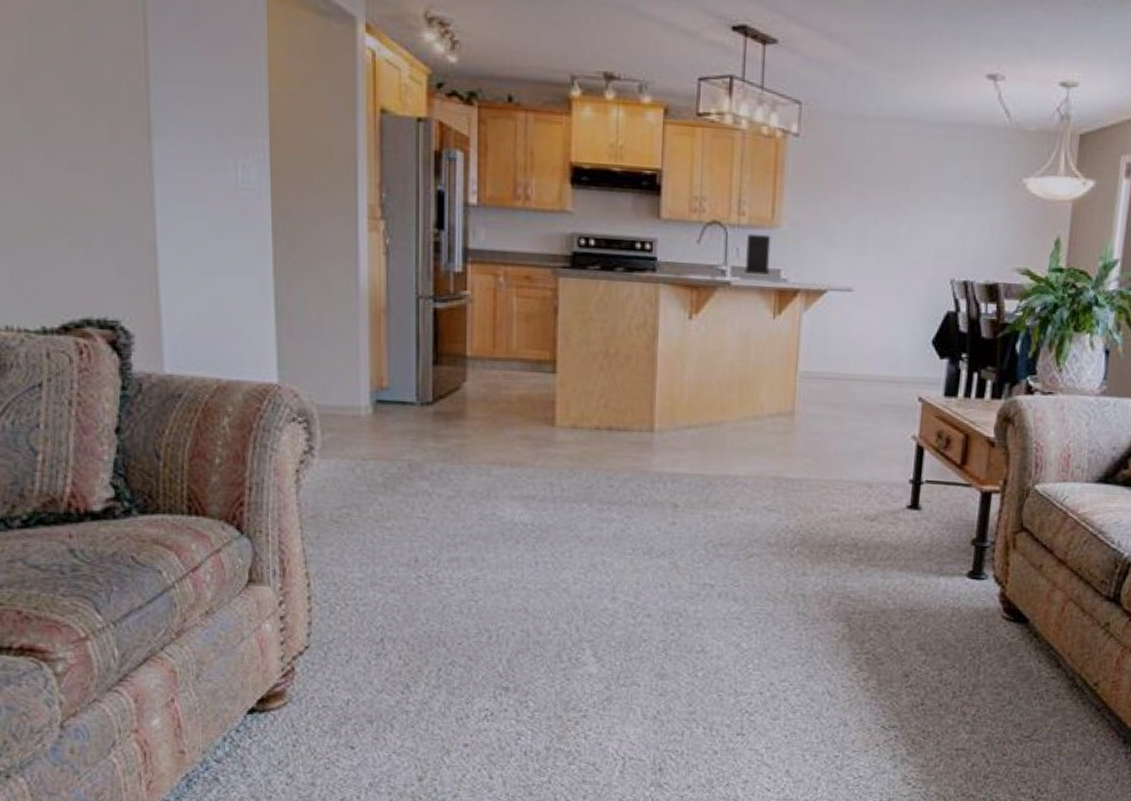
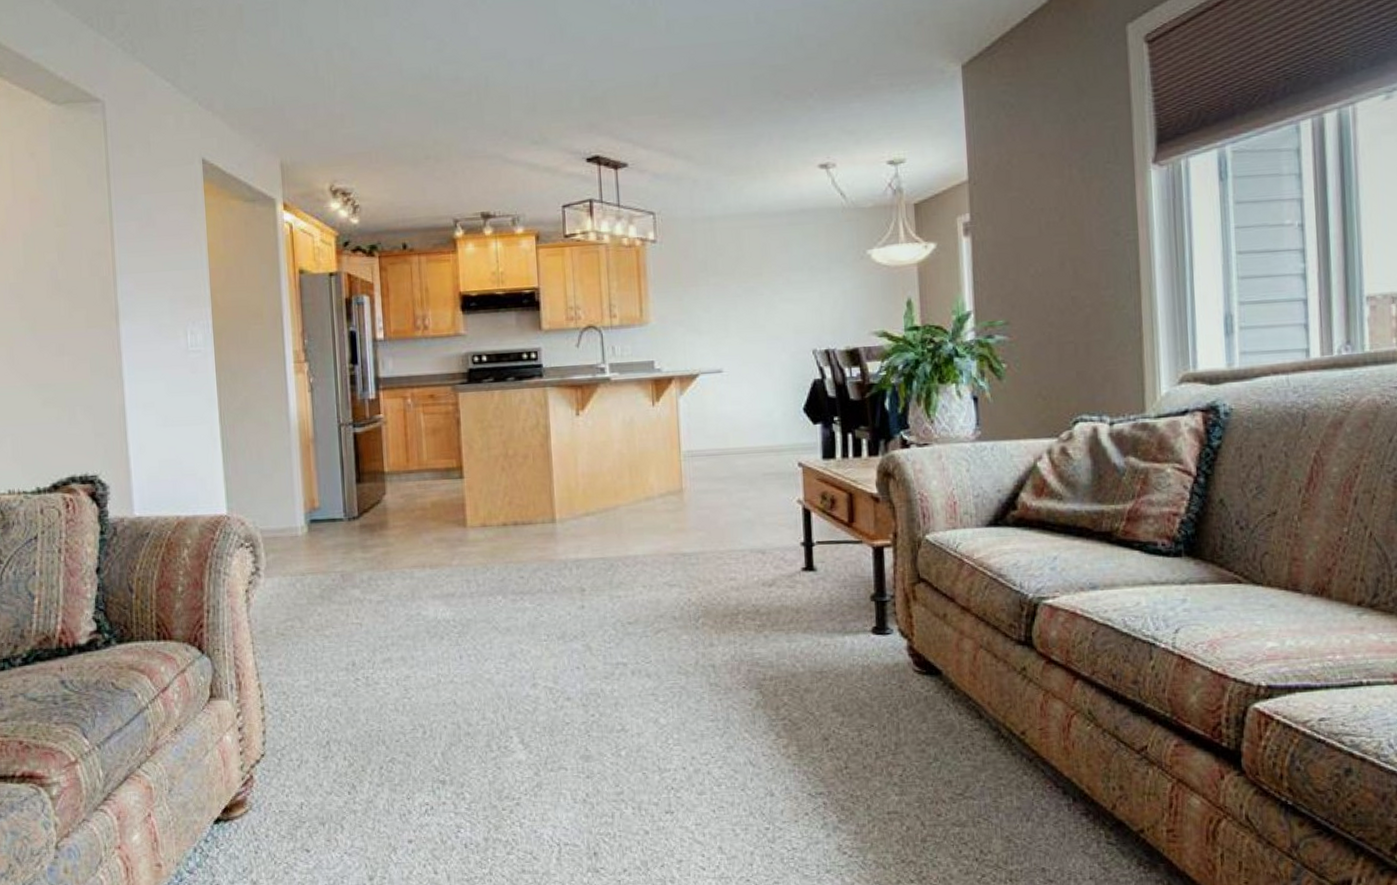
coffee maker: present [744,233,771,275] -> none [620,331,644,368]

